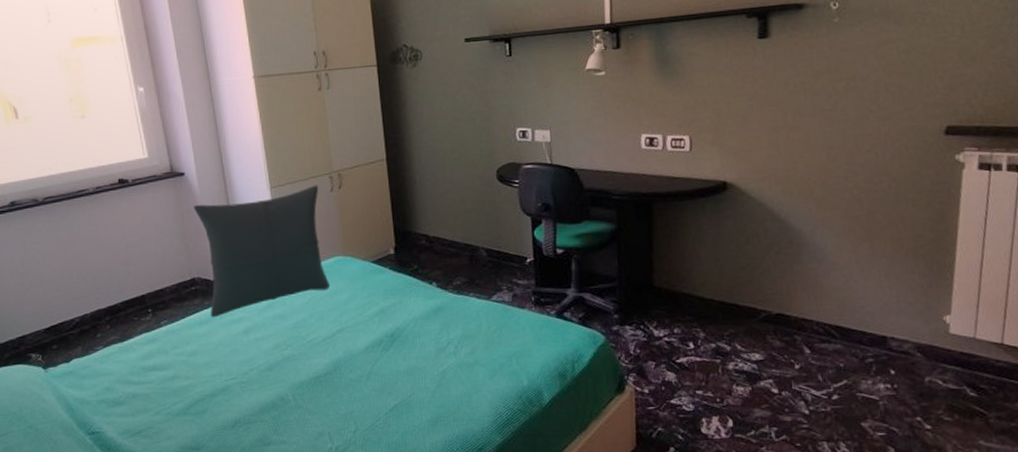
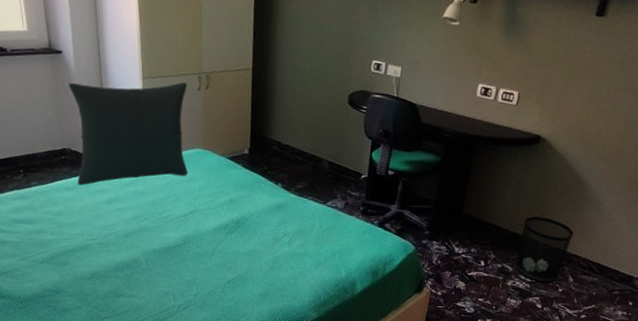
waste bin: none [731,277,796,361] -> present [515,216,573,284]

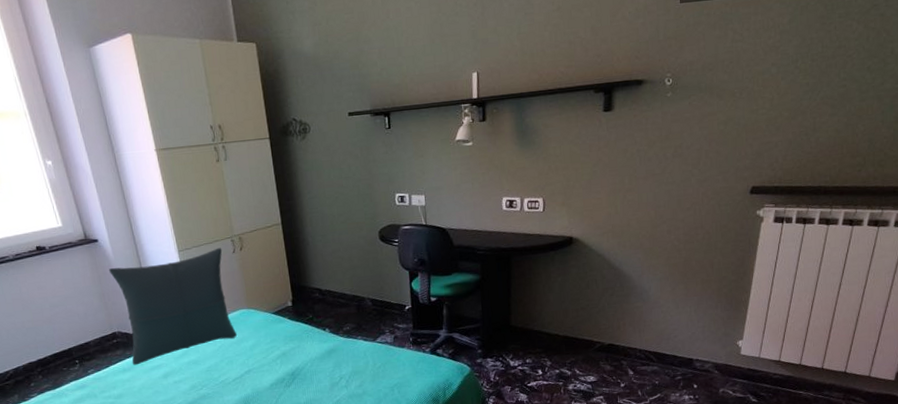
waste bin: present [515,216,573,284] -> none [573,315,624,382]

